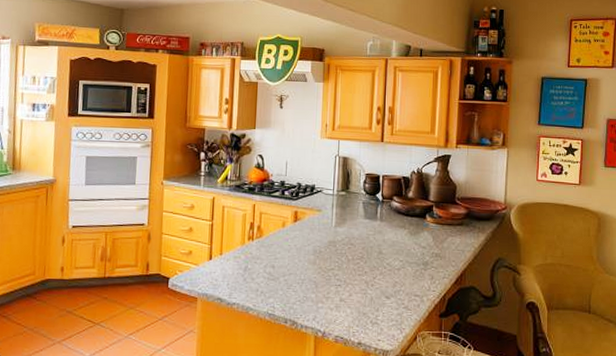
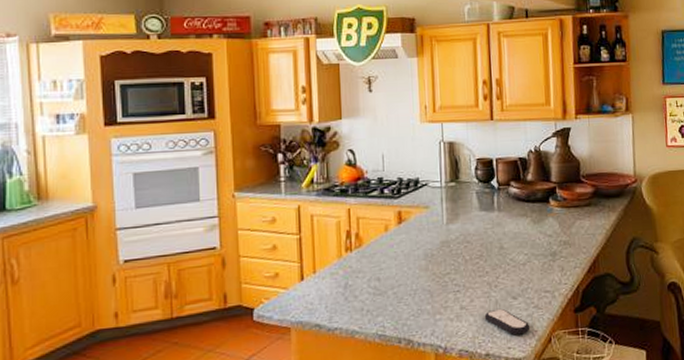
remote control: none [360,305,399,330] -> present [484,308,531,336]

